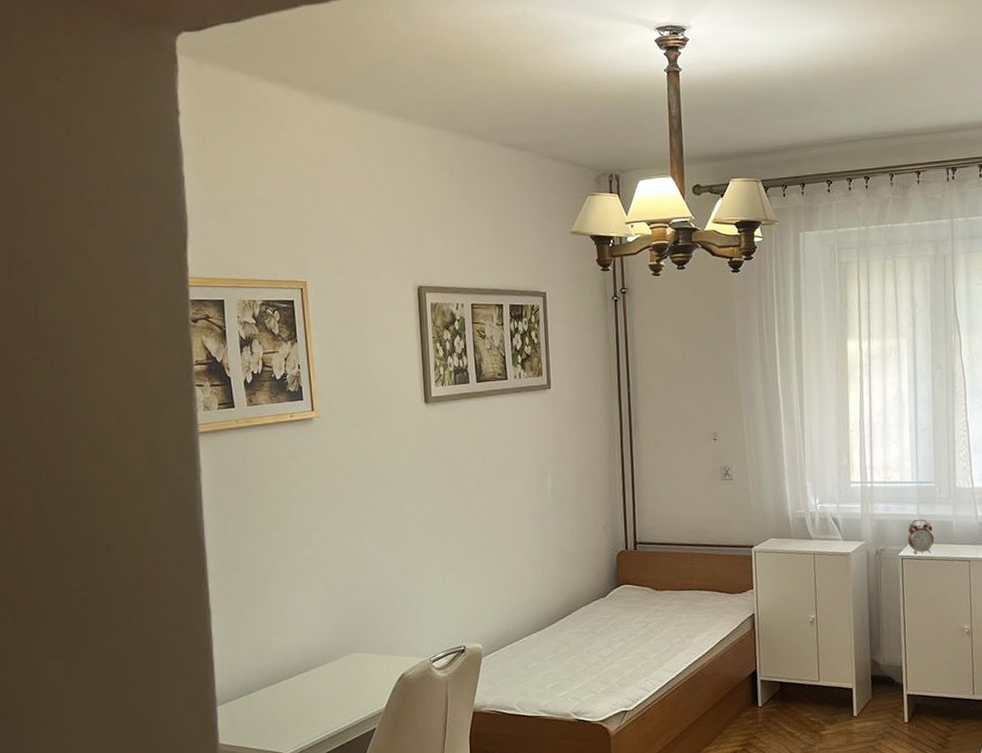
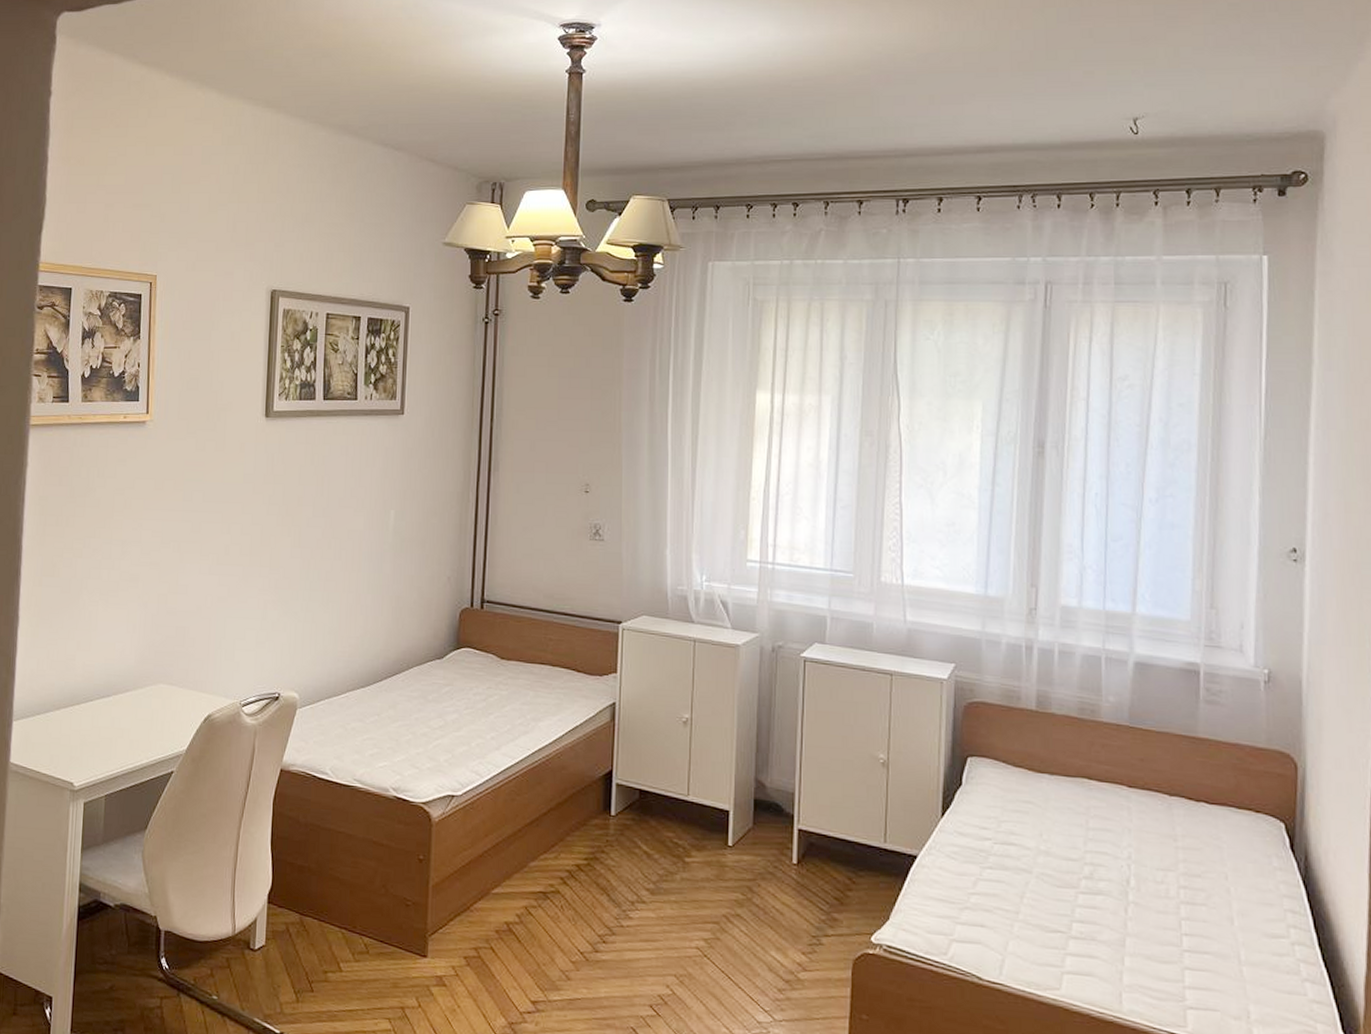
alarm clock: present [907,518,934,554] -> none [813,615,847,658]

